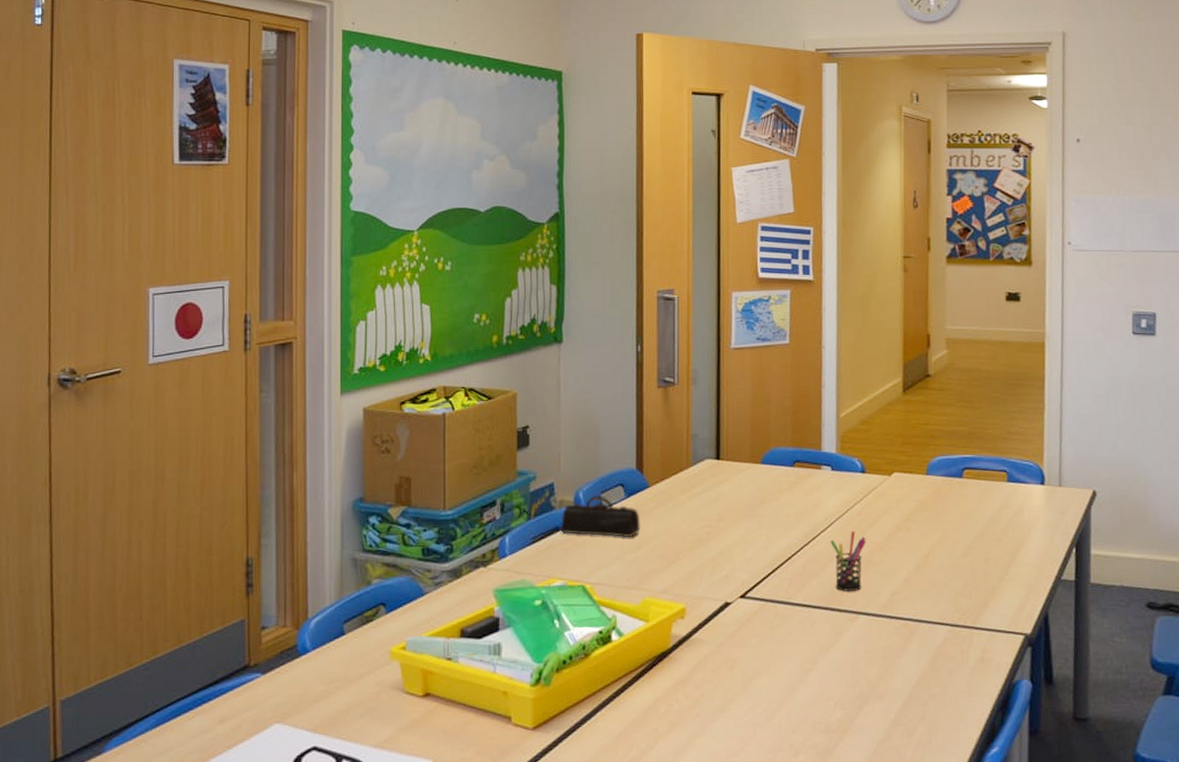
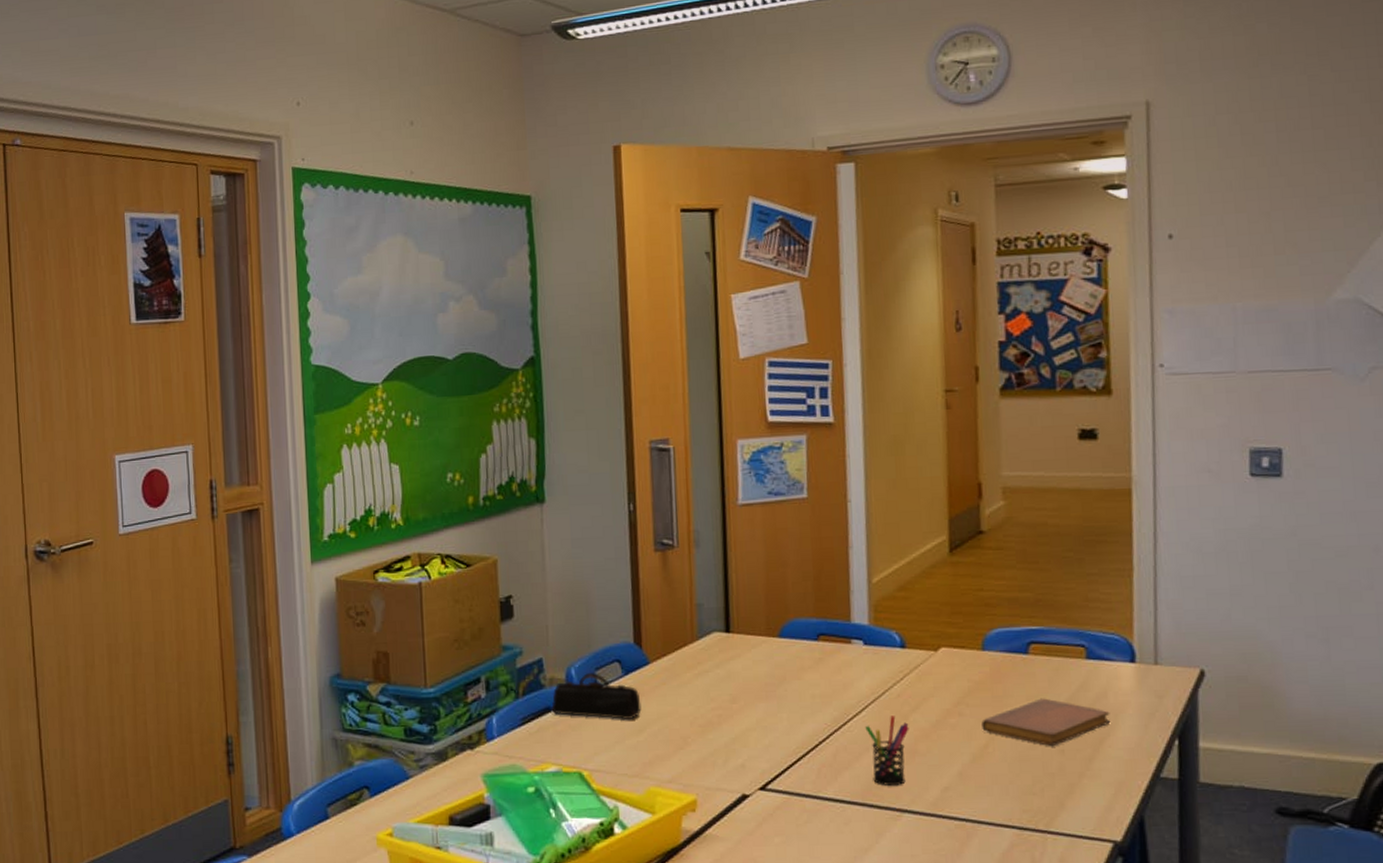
notebook: none [924,515,1025,555] -> present [981,698,1111,746]

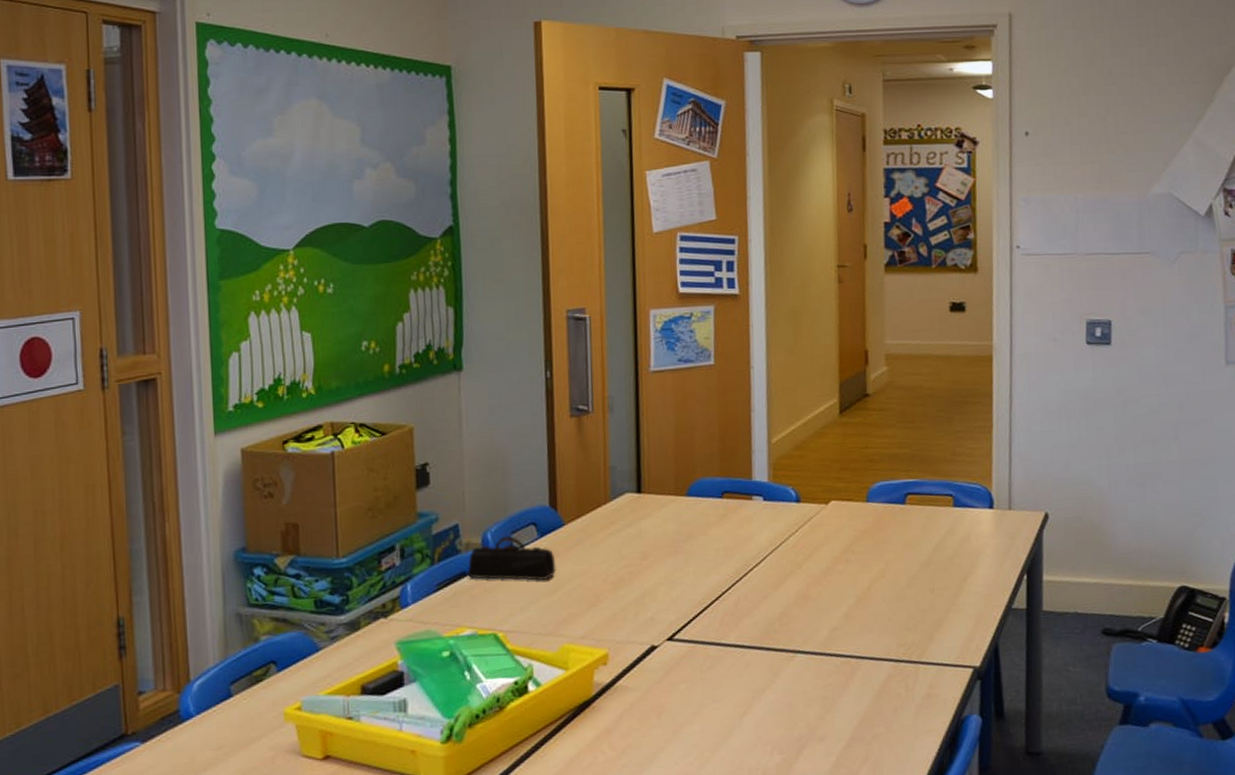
pen holder: present [865,716,909,786] -> none [764,565,803,630]
notebook: present [981,698,1111,746] -> none [865,543,973,586]

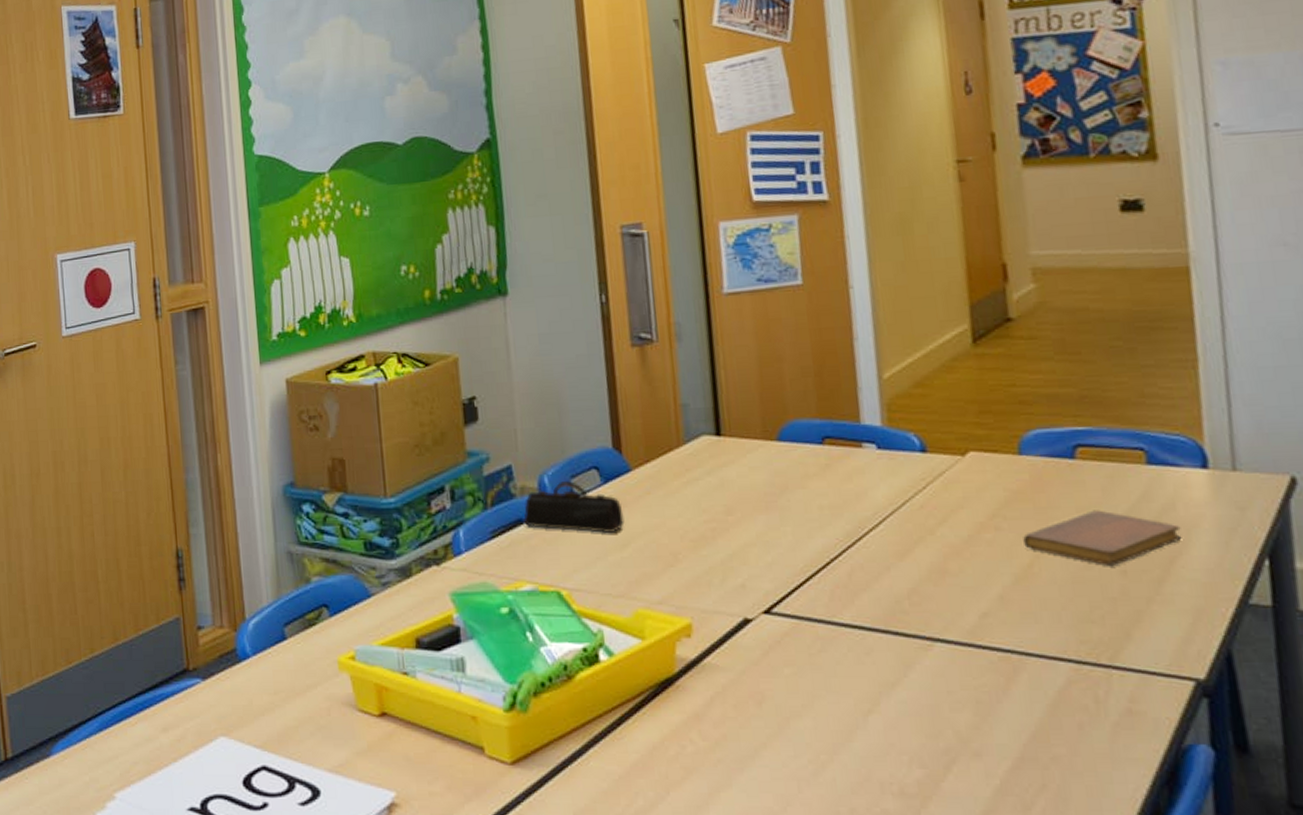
notebook: none [865,543,973,586] -> present [1023,510,1182,566]

